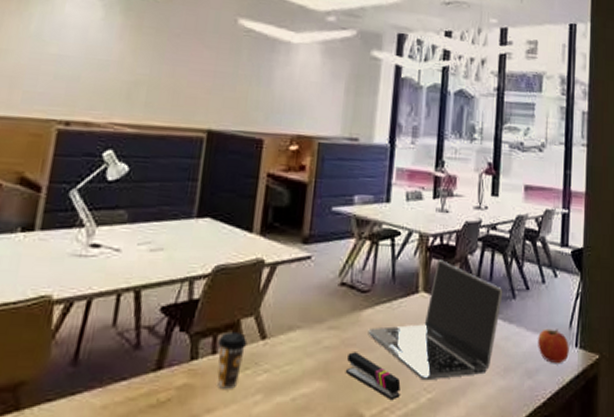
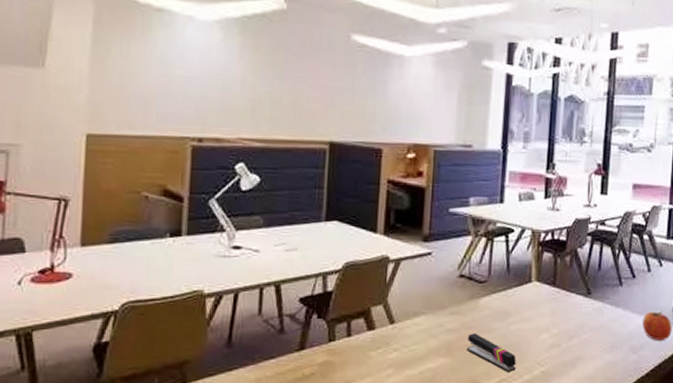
coffee cup: present [216,331,248,389] -> none [352,317,378,365]
laptop: present [368,260,503,381] -> none [486,253,611,357]

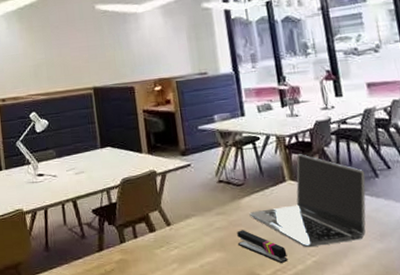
laptop: none [486,253,611,357] -> present [249,154,366,248]

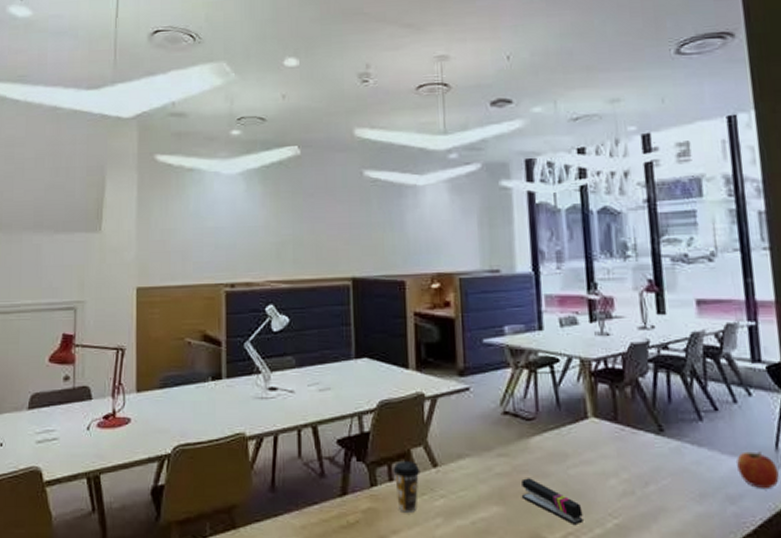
coffee cup: none [136,222,158,261] -> present [393,460,420,512]
laptop: present [249,154,366,248] -> none [539,384,687,506]

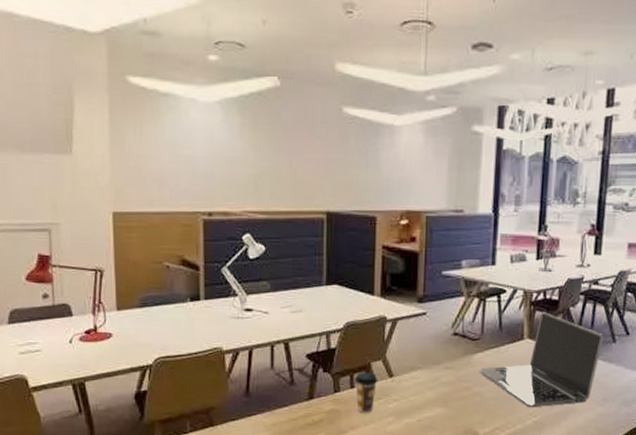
stapler: present [521,478,583,526] -> none [461,386,509,423]
laptop: none [539,384,687,506] -> present [479,312,604,408]

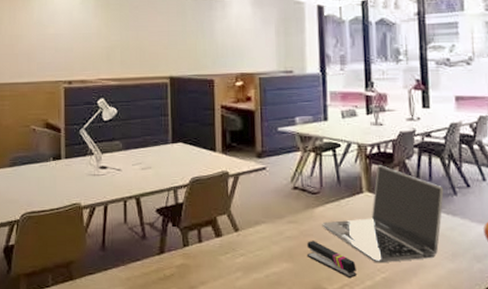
coffee cup: present [354,371,378,413] -> none [202,226,224,268]
stapler: none [461,386,509,423] -> present [306,241,357,279]

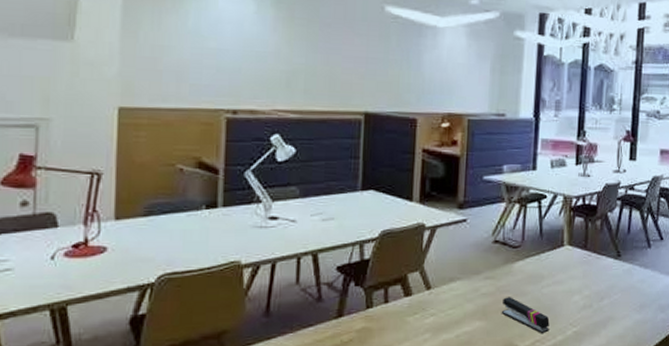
laptop: present [322,165,444,264] -> none [520,218,640,318]

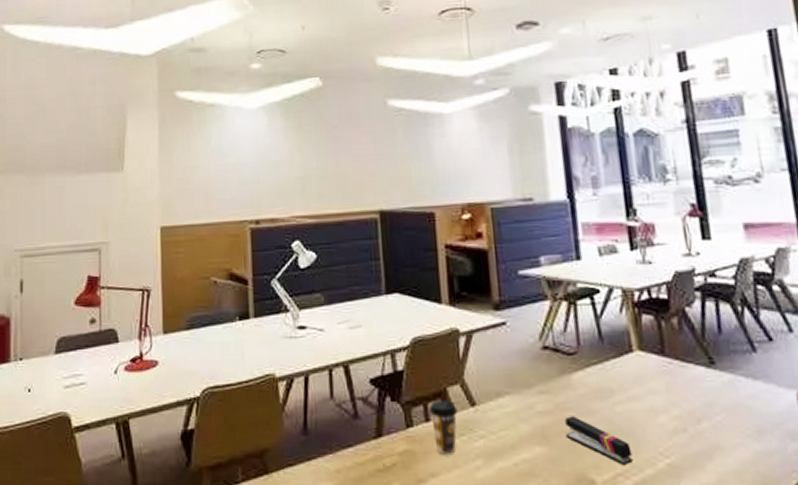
coffee cup: none [389,284,415,330] -> present [429,399,458,454]

